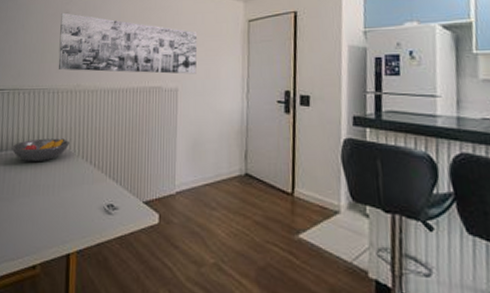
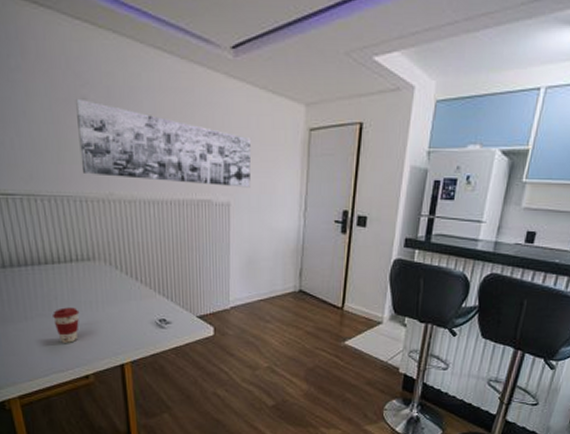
fruit bowl: present [10,138,71,162] -> none [37,253,110,278]
coffee cup: none [14,191,38,229] -> present [53,307,80,343]

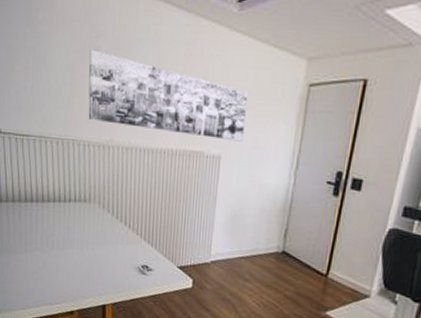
coffee cup: present [53,307,80,343] -> none [49,244,72,278]

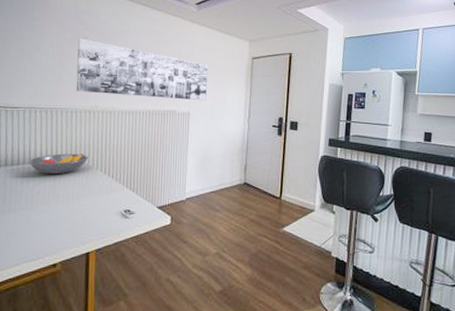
fruit bowl: none [41,193,104,217] -> present [28,153,89,175]

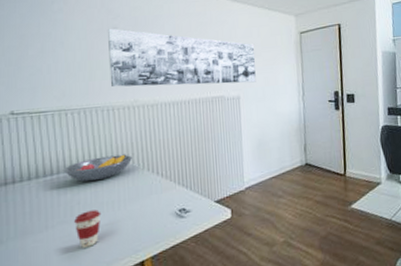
coffee cup: none [33,200,57,233] -> present [74,209,102,248]

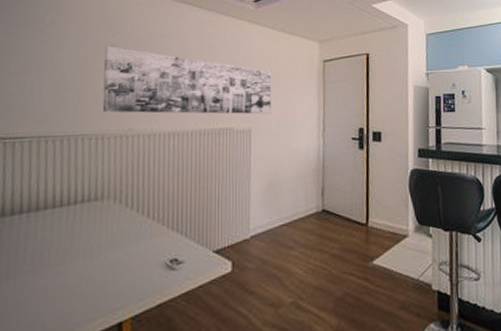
fruit bowl: present [62,154,133,182] -> none [34,191,121,223]
coffee cup: present [74,209,102,248] -> none [42,257,76,304]

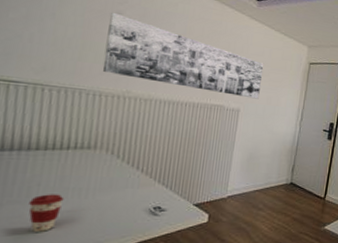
coffee cup: none [42,257,76,304] -> present [29,194,65,232]

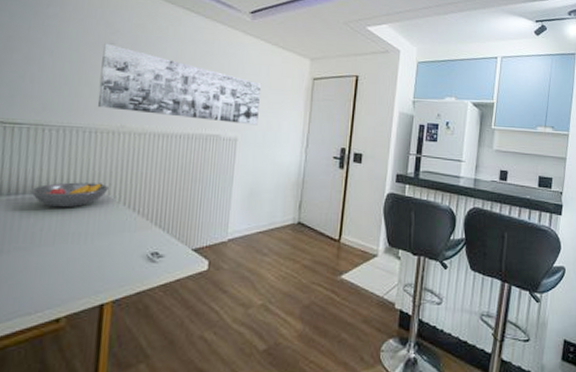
fruit bowl: none [26,141,114,165] -> present [29,182,110,208]
coffee cup: present [29,194,65,232] -> none [33,240,65,280]

